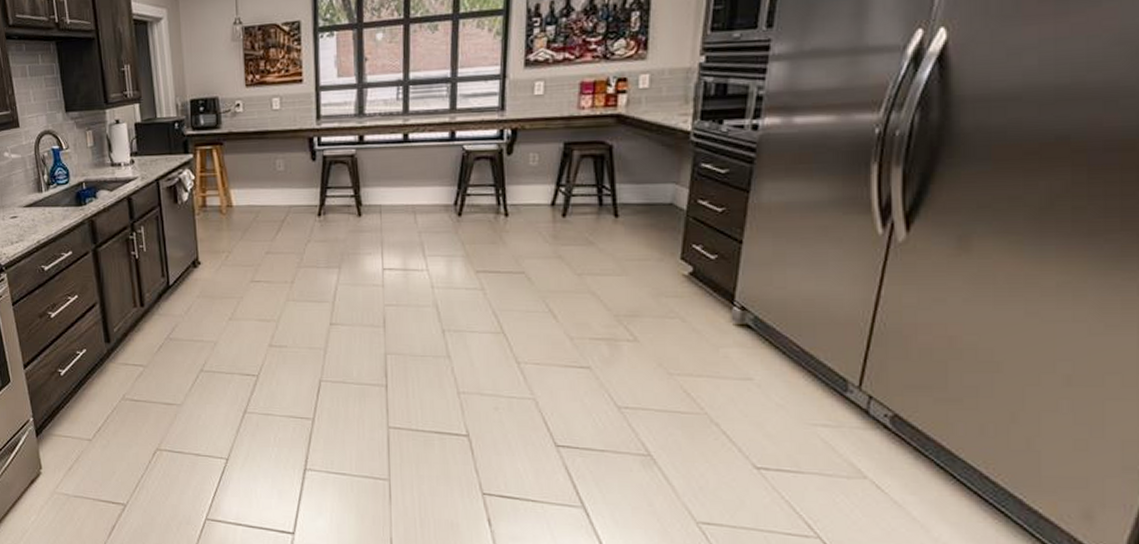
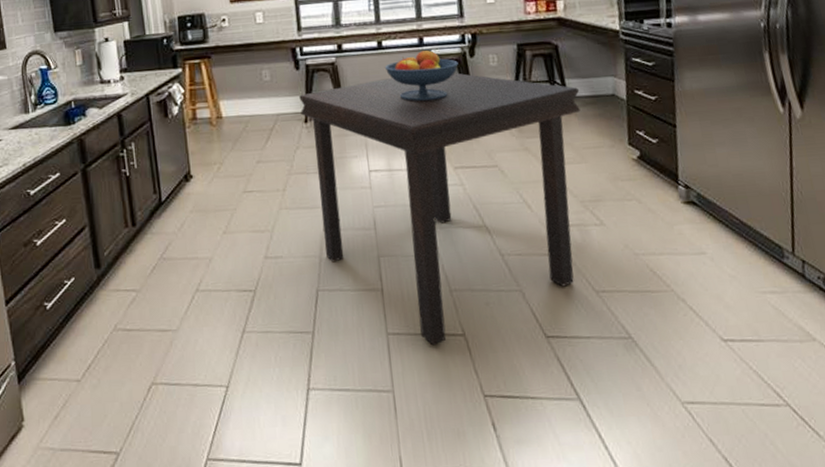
dining table: none [314,171,632,443] -> present [299,72,580,346]
fruit bowl: none [408,144,493,201] -> present [384,49,459,102]

